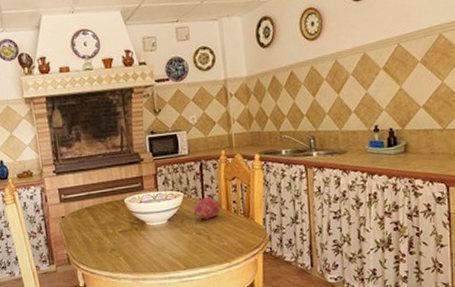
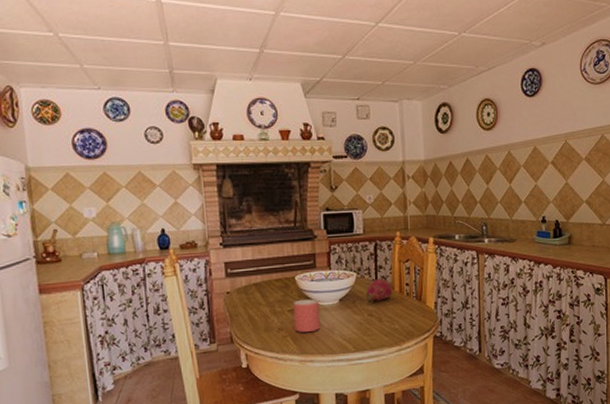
mug: none [123,220,150,253] -> present [293,299,320,333]

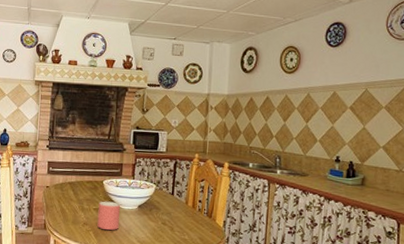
fruit: present [367,278,393,301] -> none [162,192,187,213]

